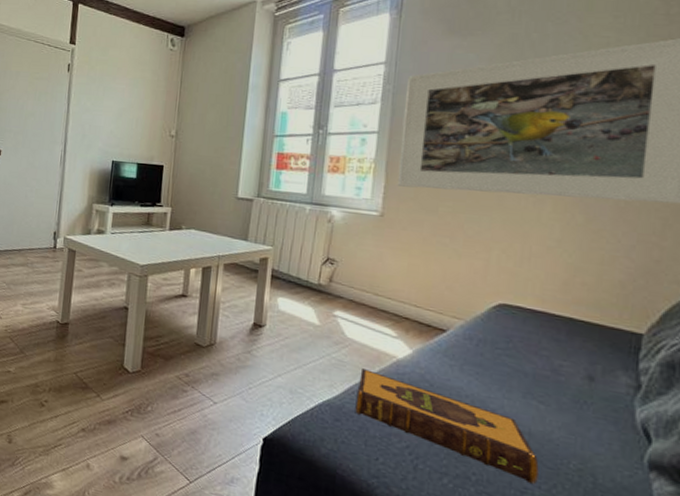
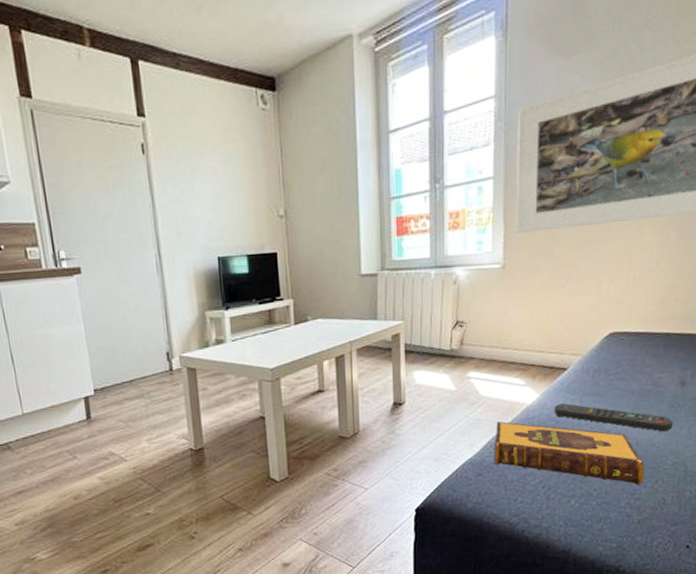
remote control: none [429,366,578,429] -> present [554,403,674,432]

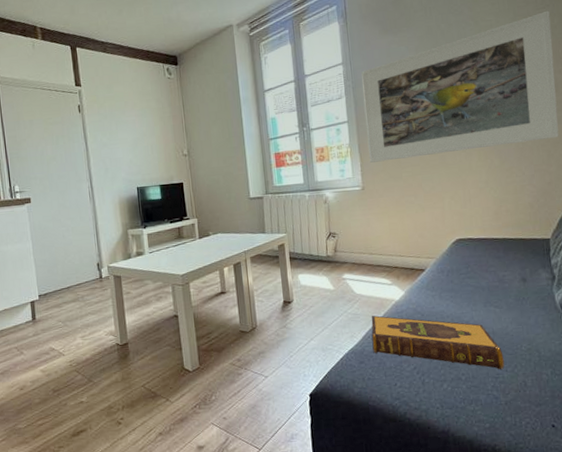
remote control: present [554,403,674,432] -> none [419,299,522,322]

